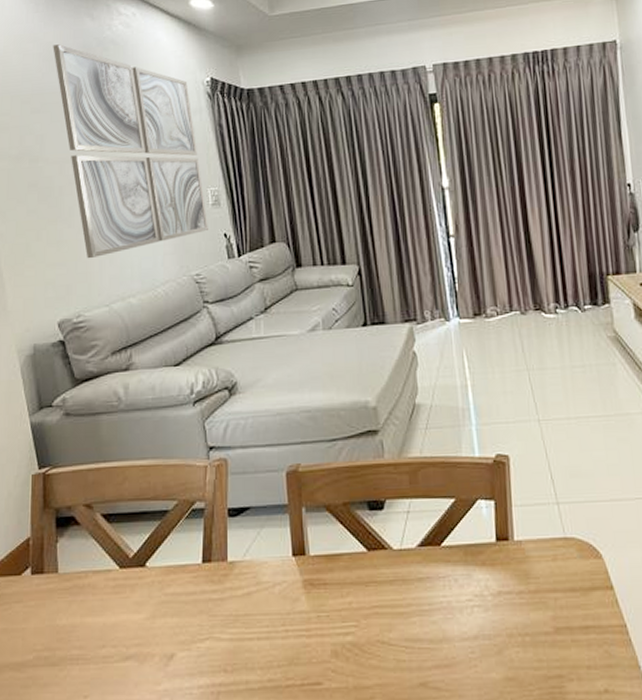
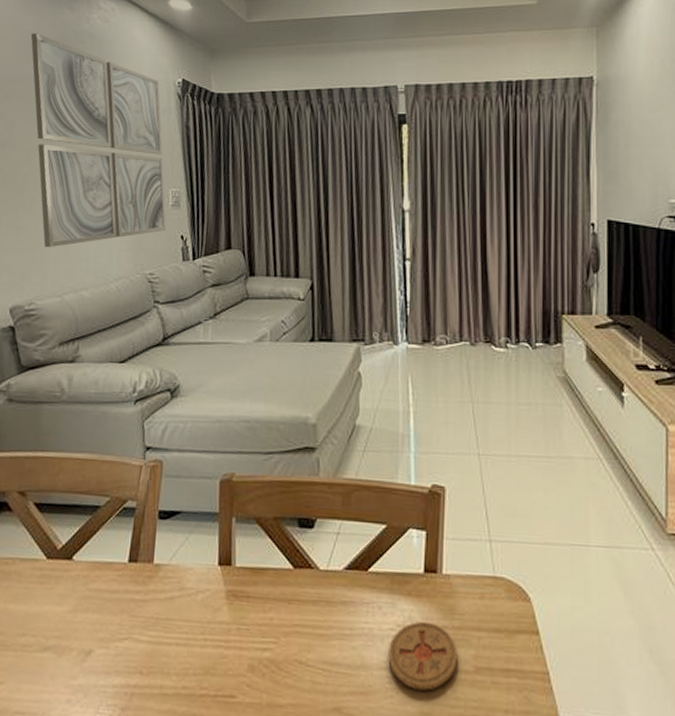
coaster: none [468,588,537,656] -> present [388,621,458,691]

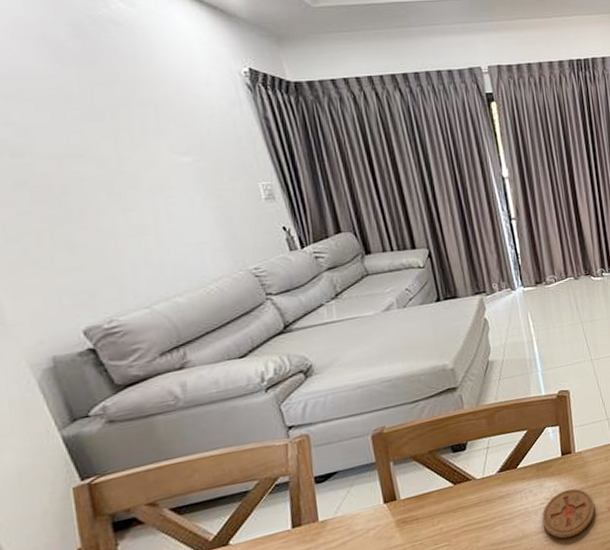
wall art: present [30,33,166,248] -> none [24,20,263,261]

